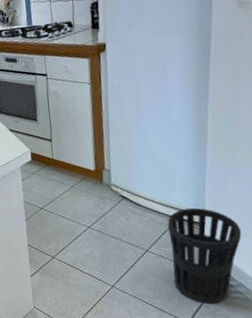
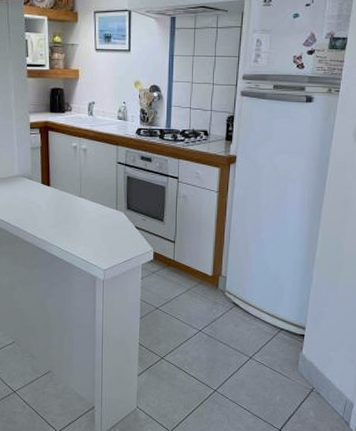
wastebasket: present [168,207,242,305] -> none [271,320,336,414]

